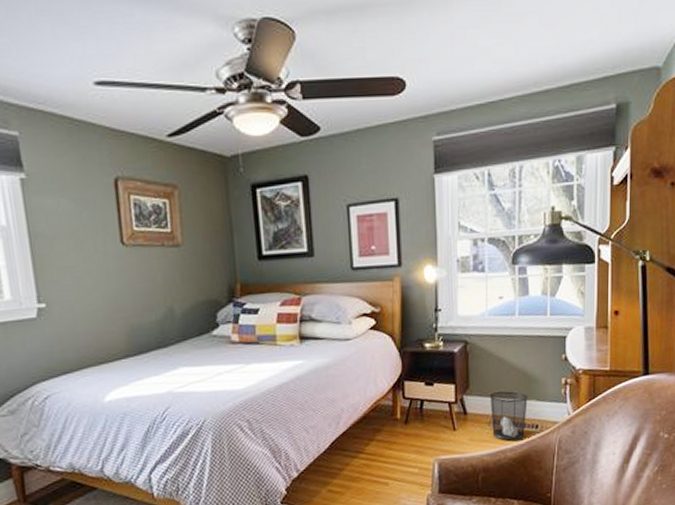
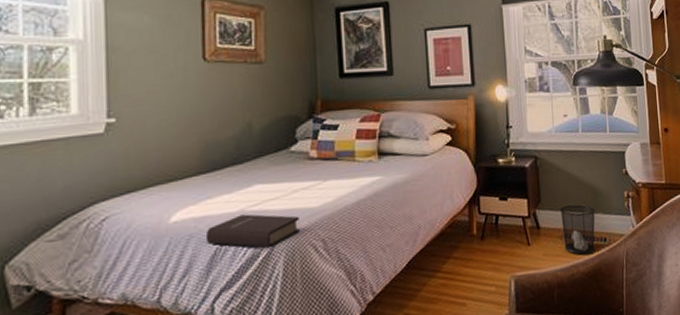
book: none [138,395,226,427] -> present [205,214,300,249]

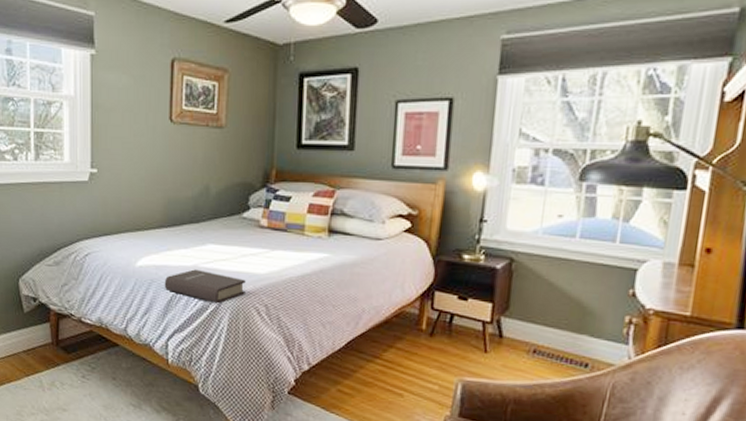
waste bin: present [560,204,595,255] -> none [530,319,579,377]

